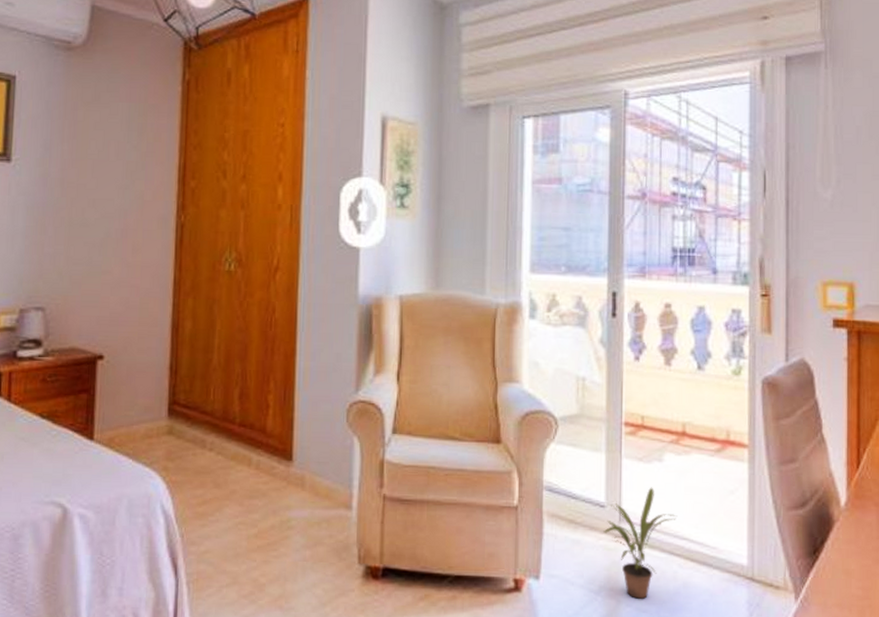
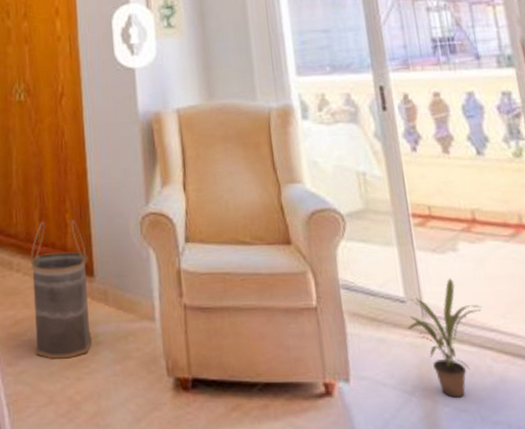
basket: none [222,401,288,541] -> present [30,220,92,359]

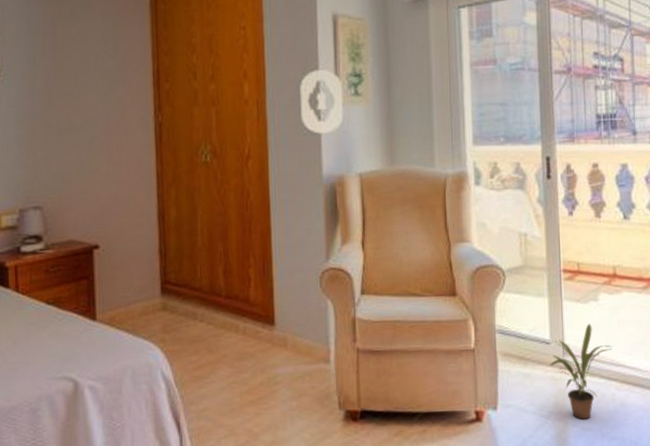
basket: present [30,220,92,359] -> none [214,274,271,398]

